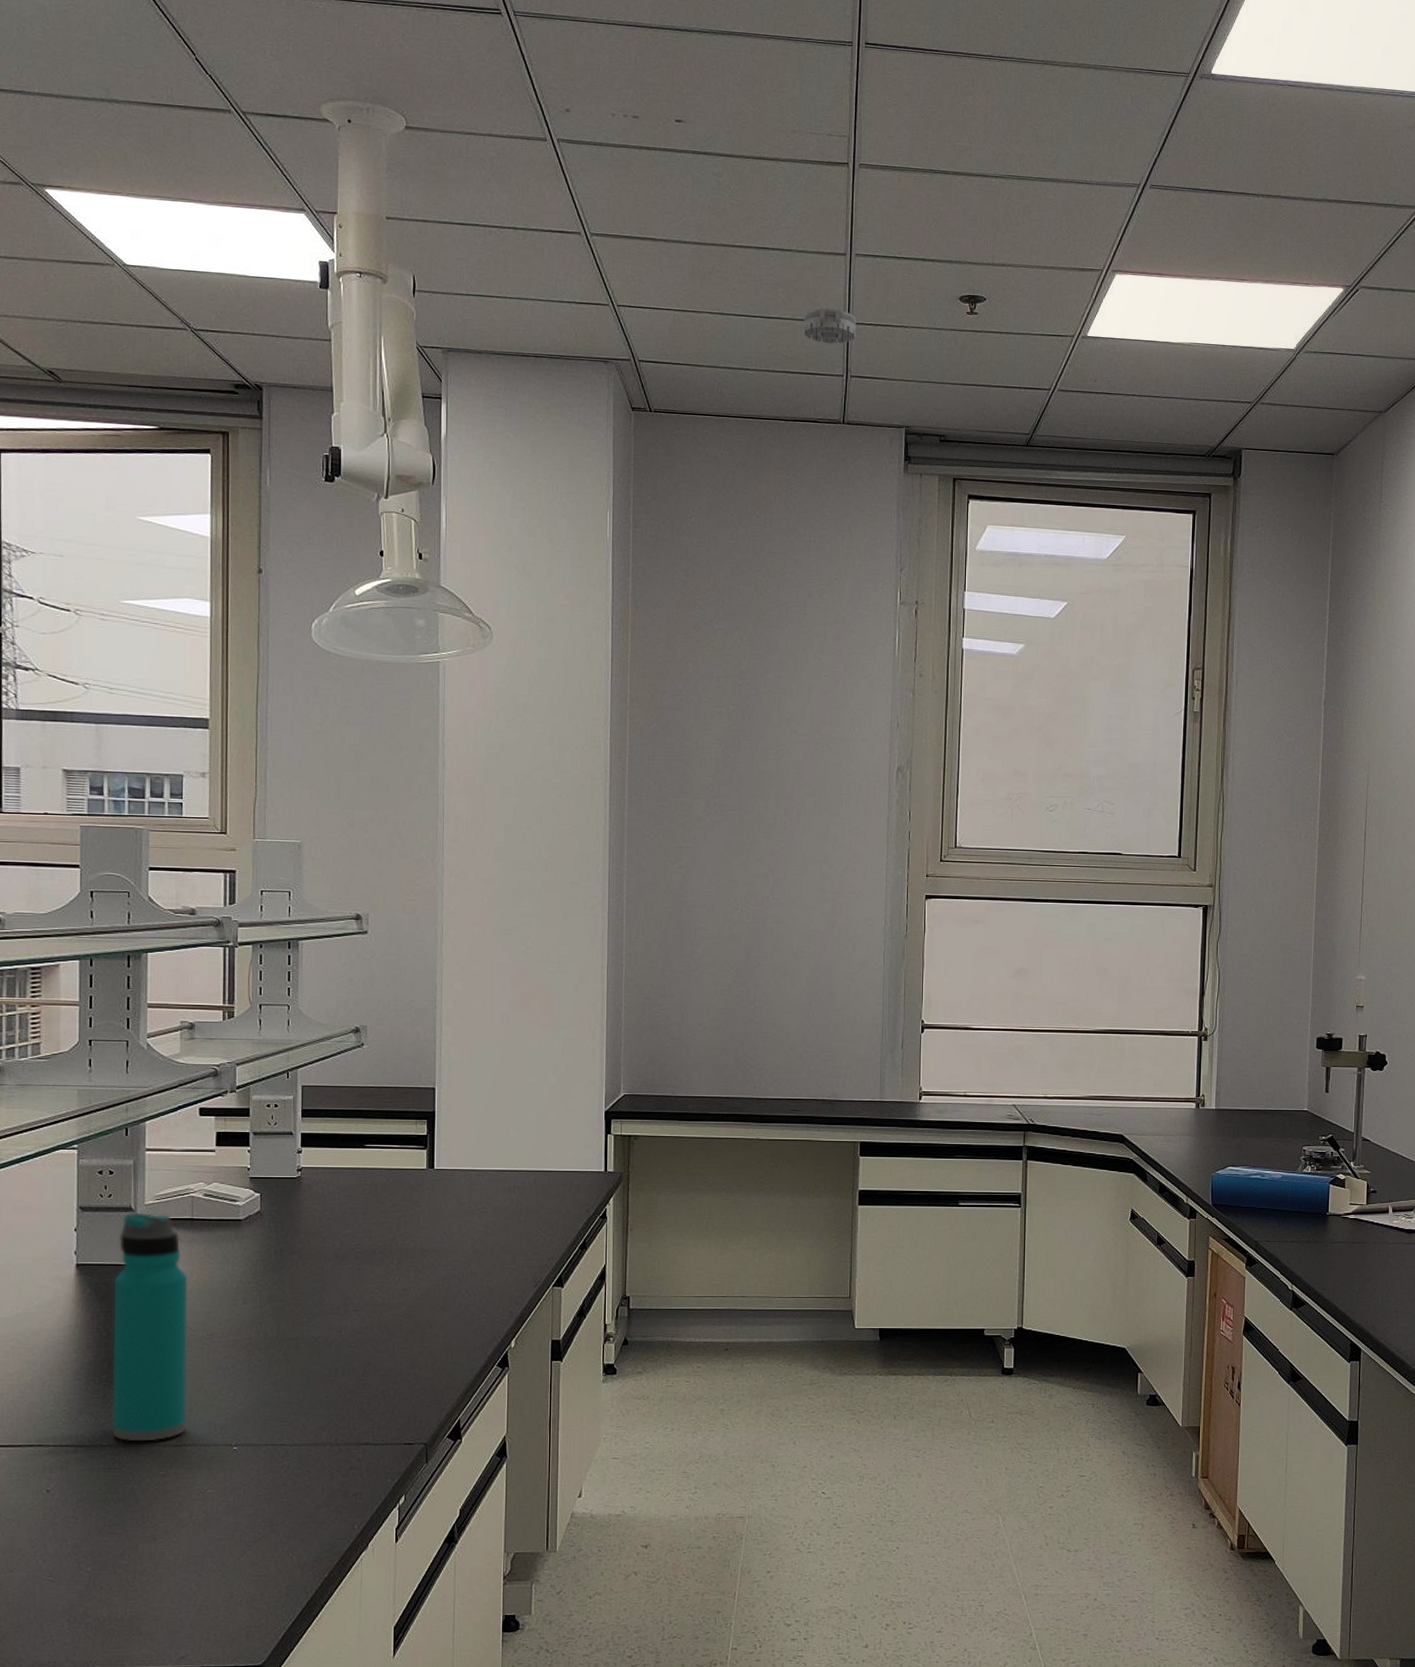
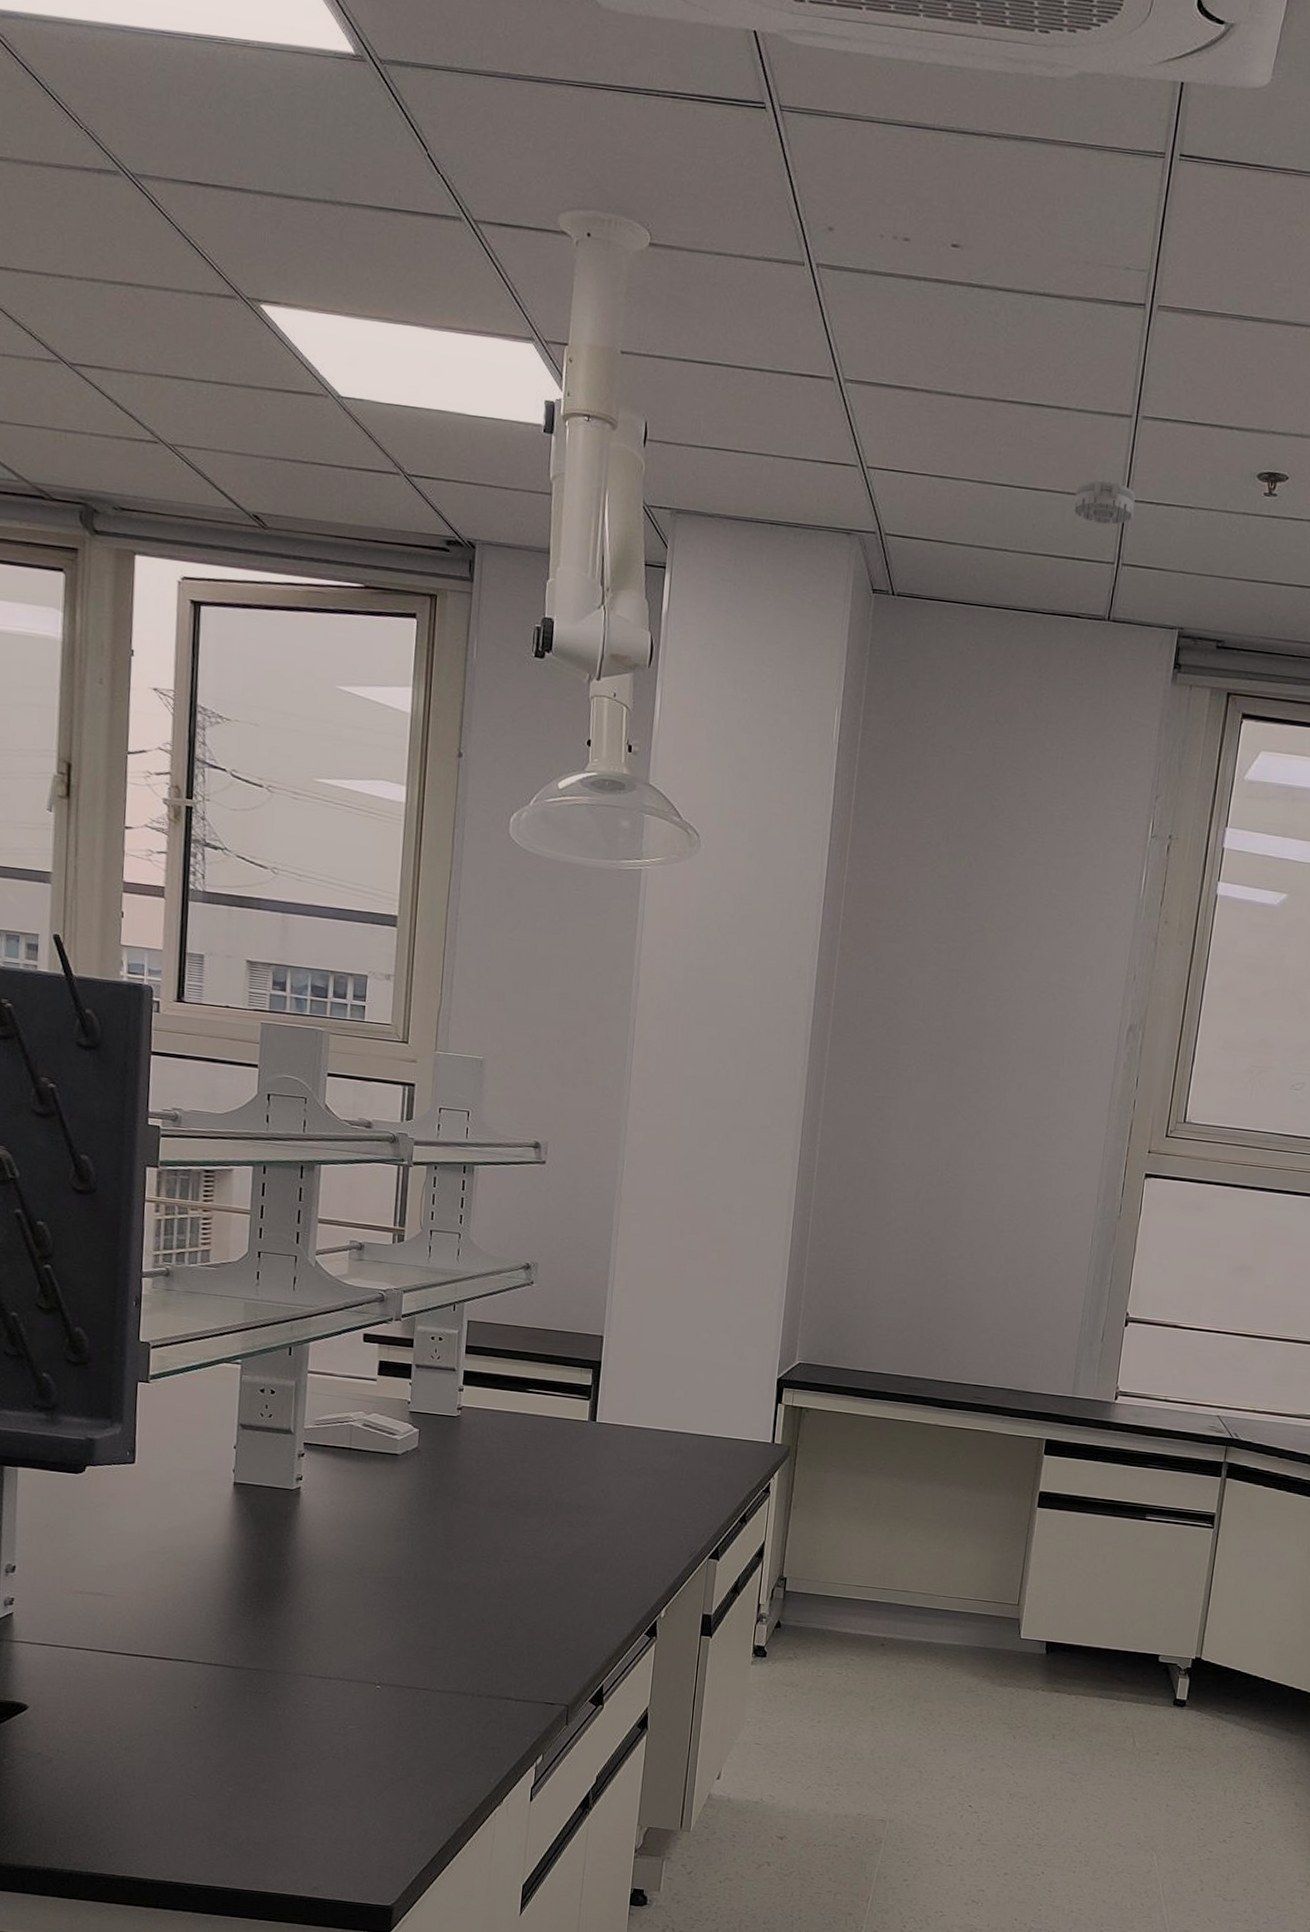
water bottle: present [112,1212,188,1442] -> none [260,1435,342,1671]

